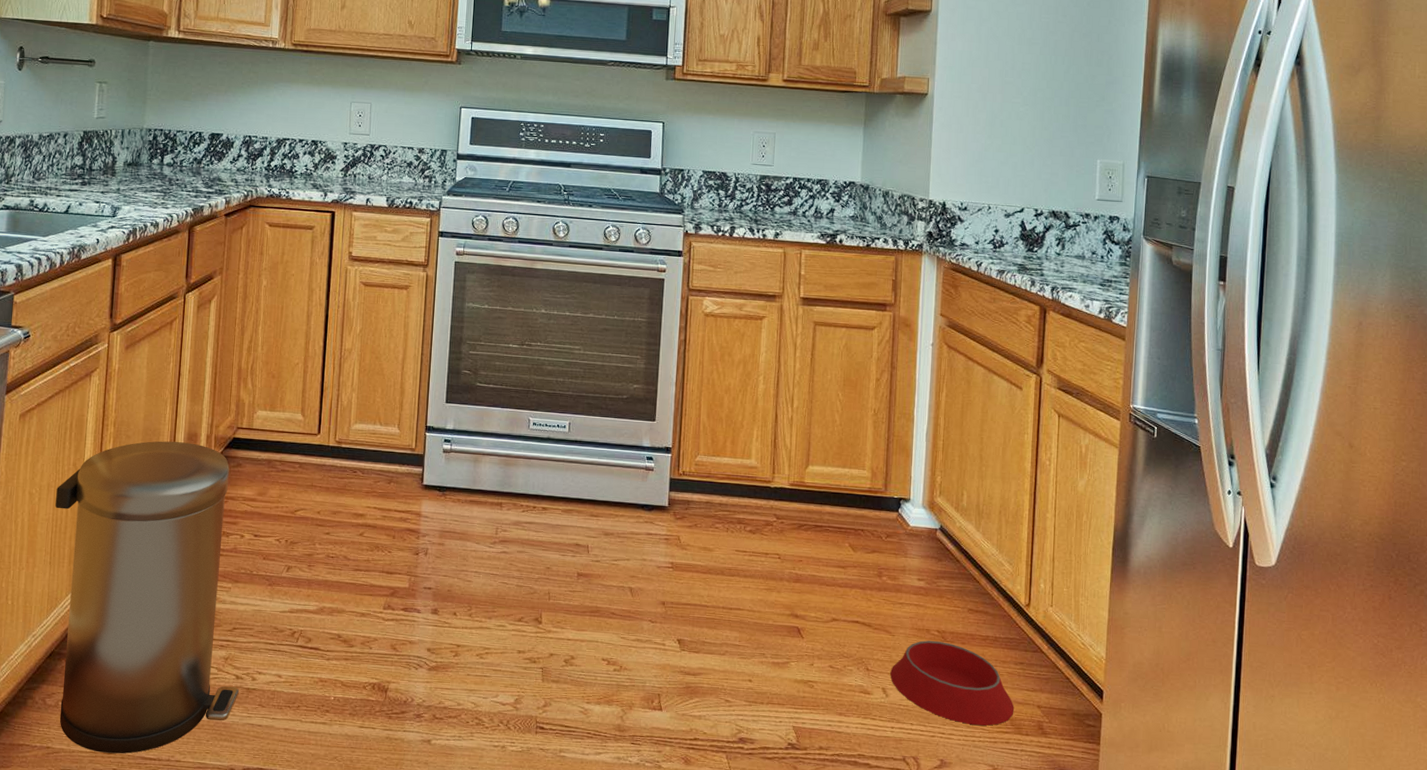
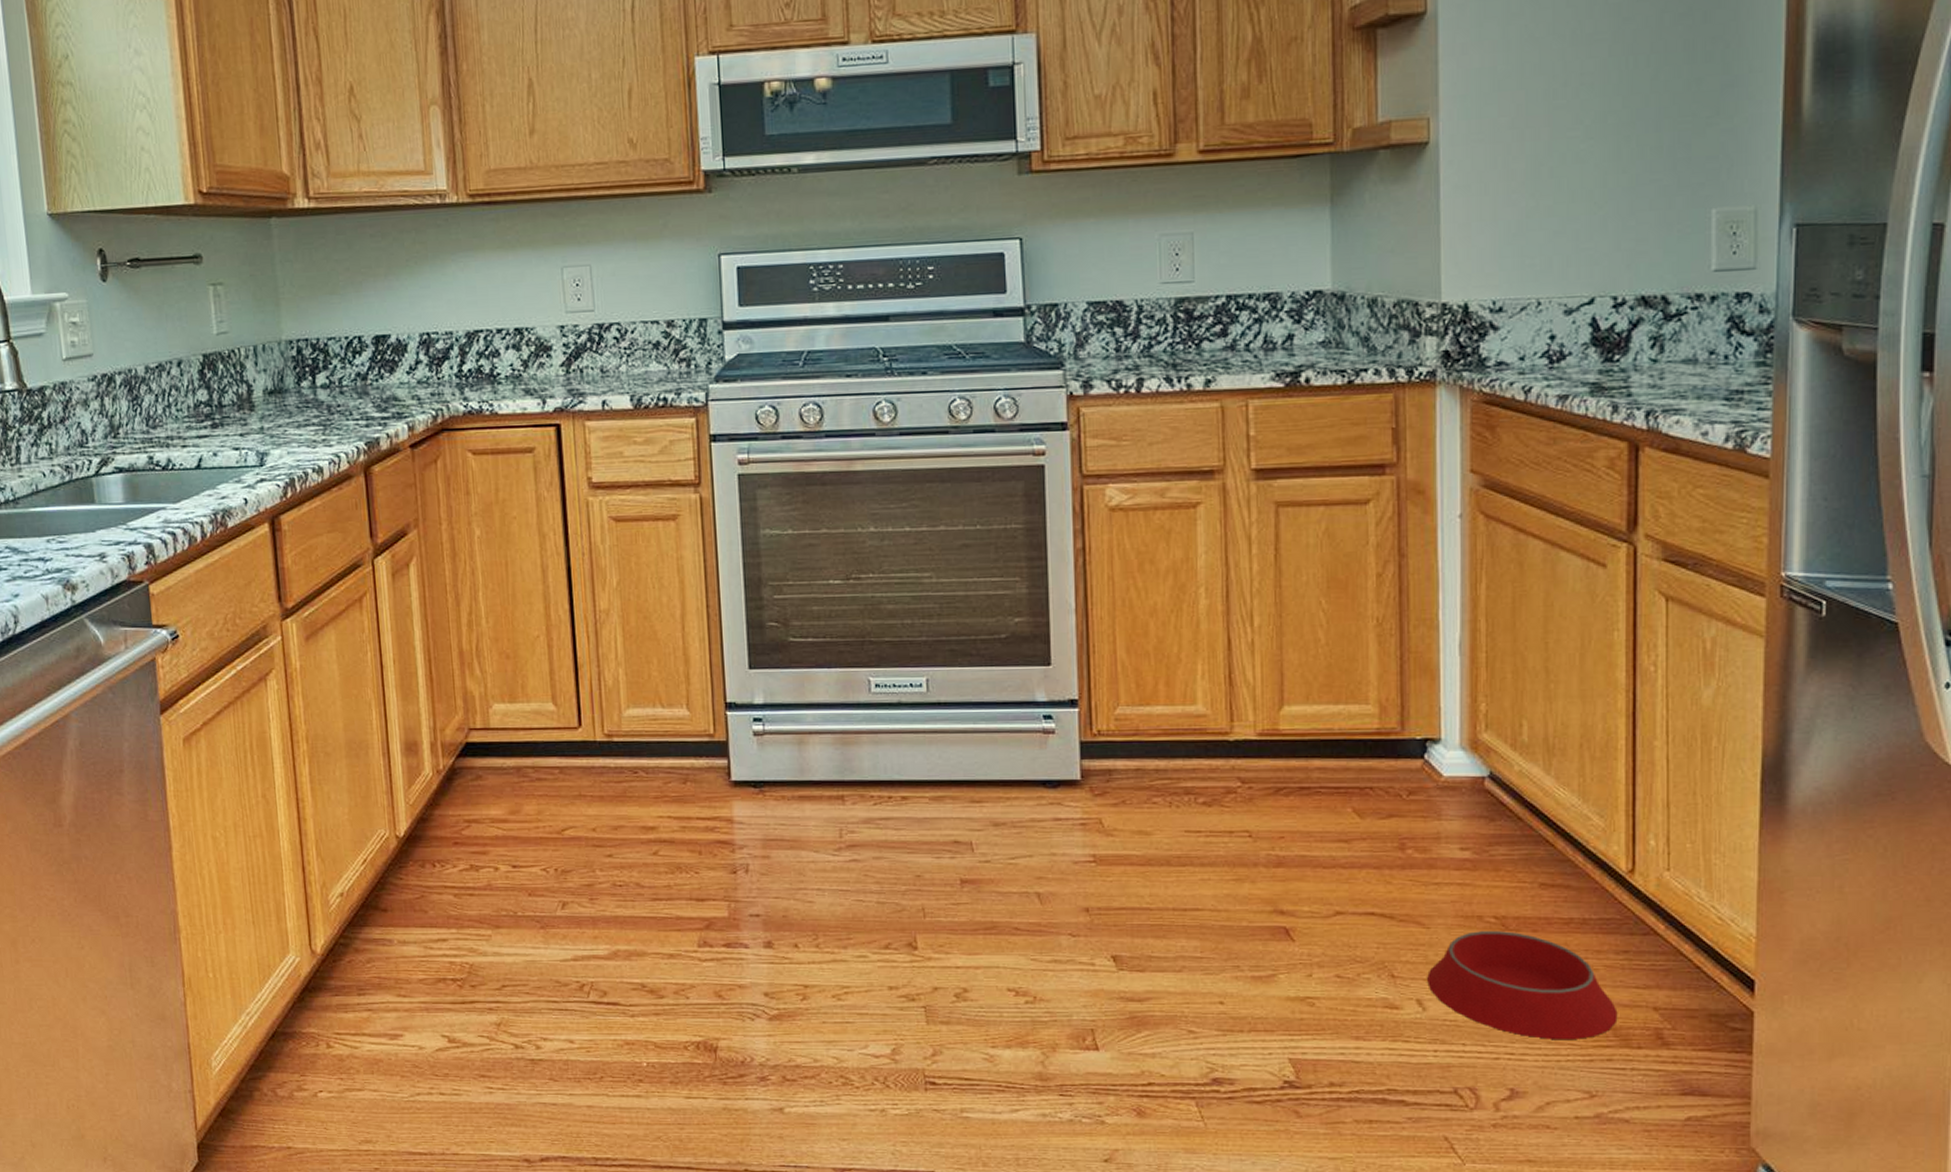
pedal bin: present [55,441,240,754] -> none [246,754,522,1150]

